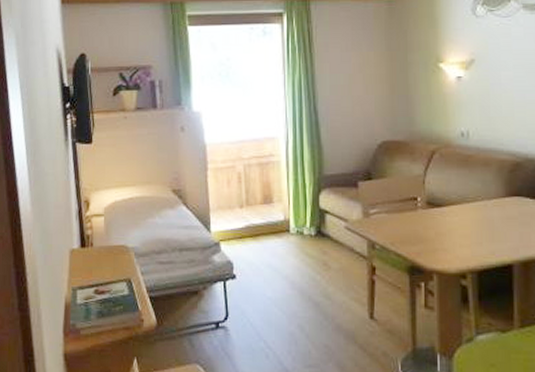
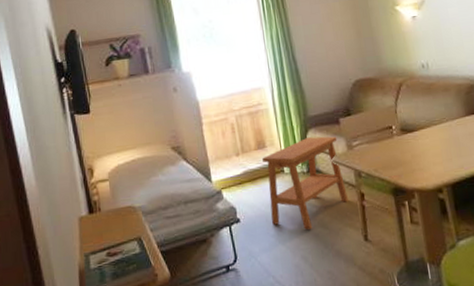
side table: none [268,197,358,297] -> present [262,136,349,230]

